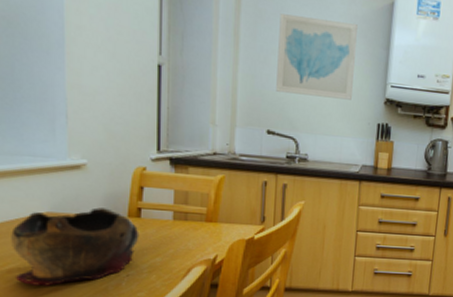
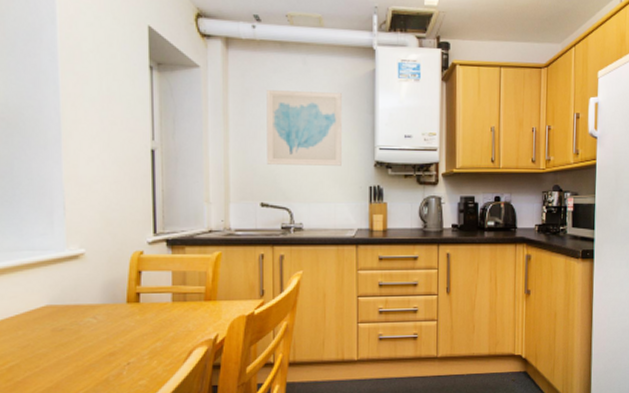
decorative bowl: present [11,207,139,286] -> none [11,296,139,383]

